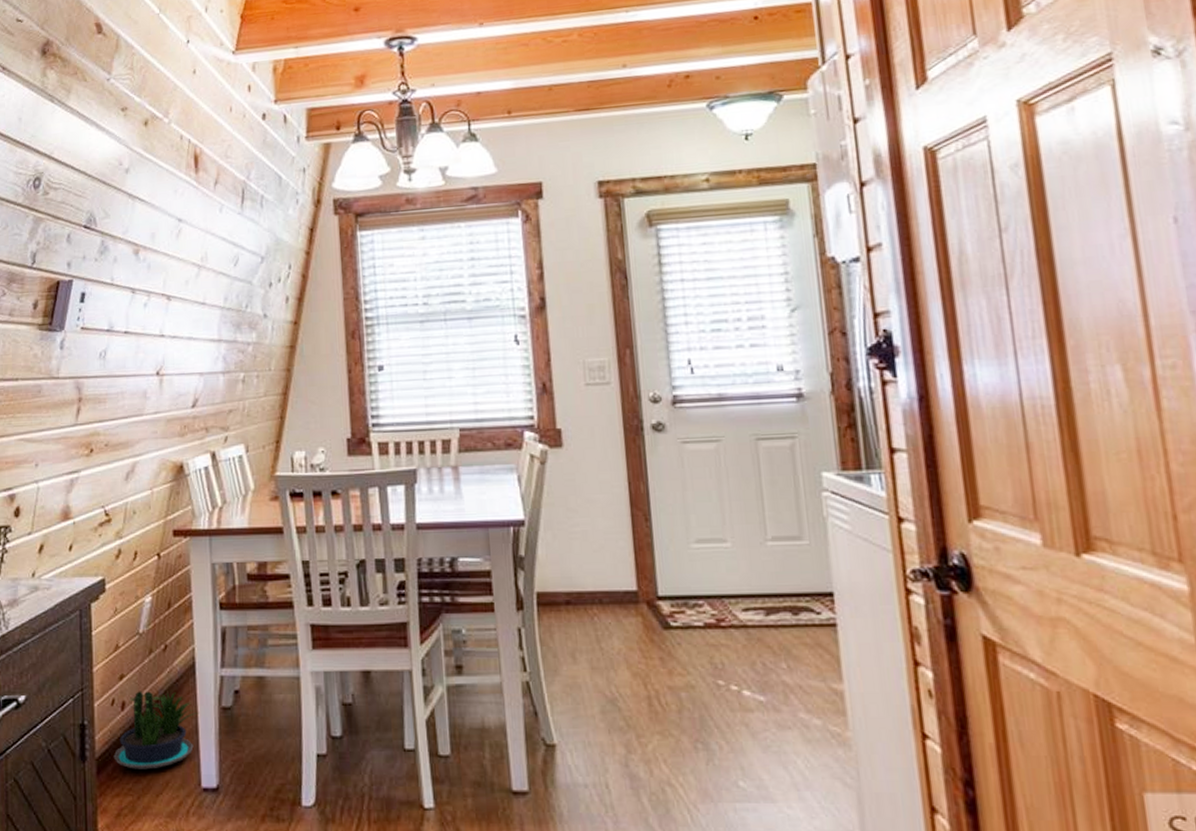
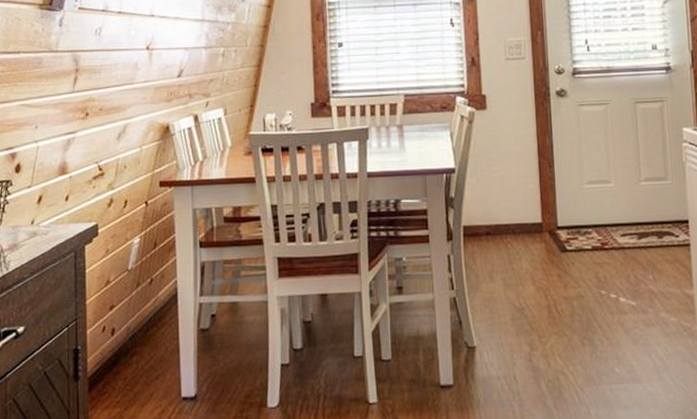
potted plant: present [113,691,200,770] -> none [103,318,181,385]

